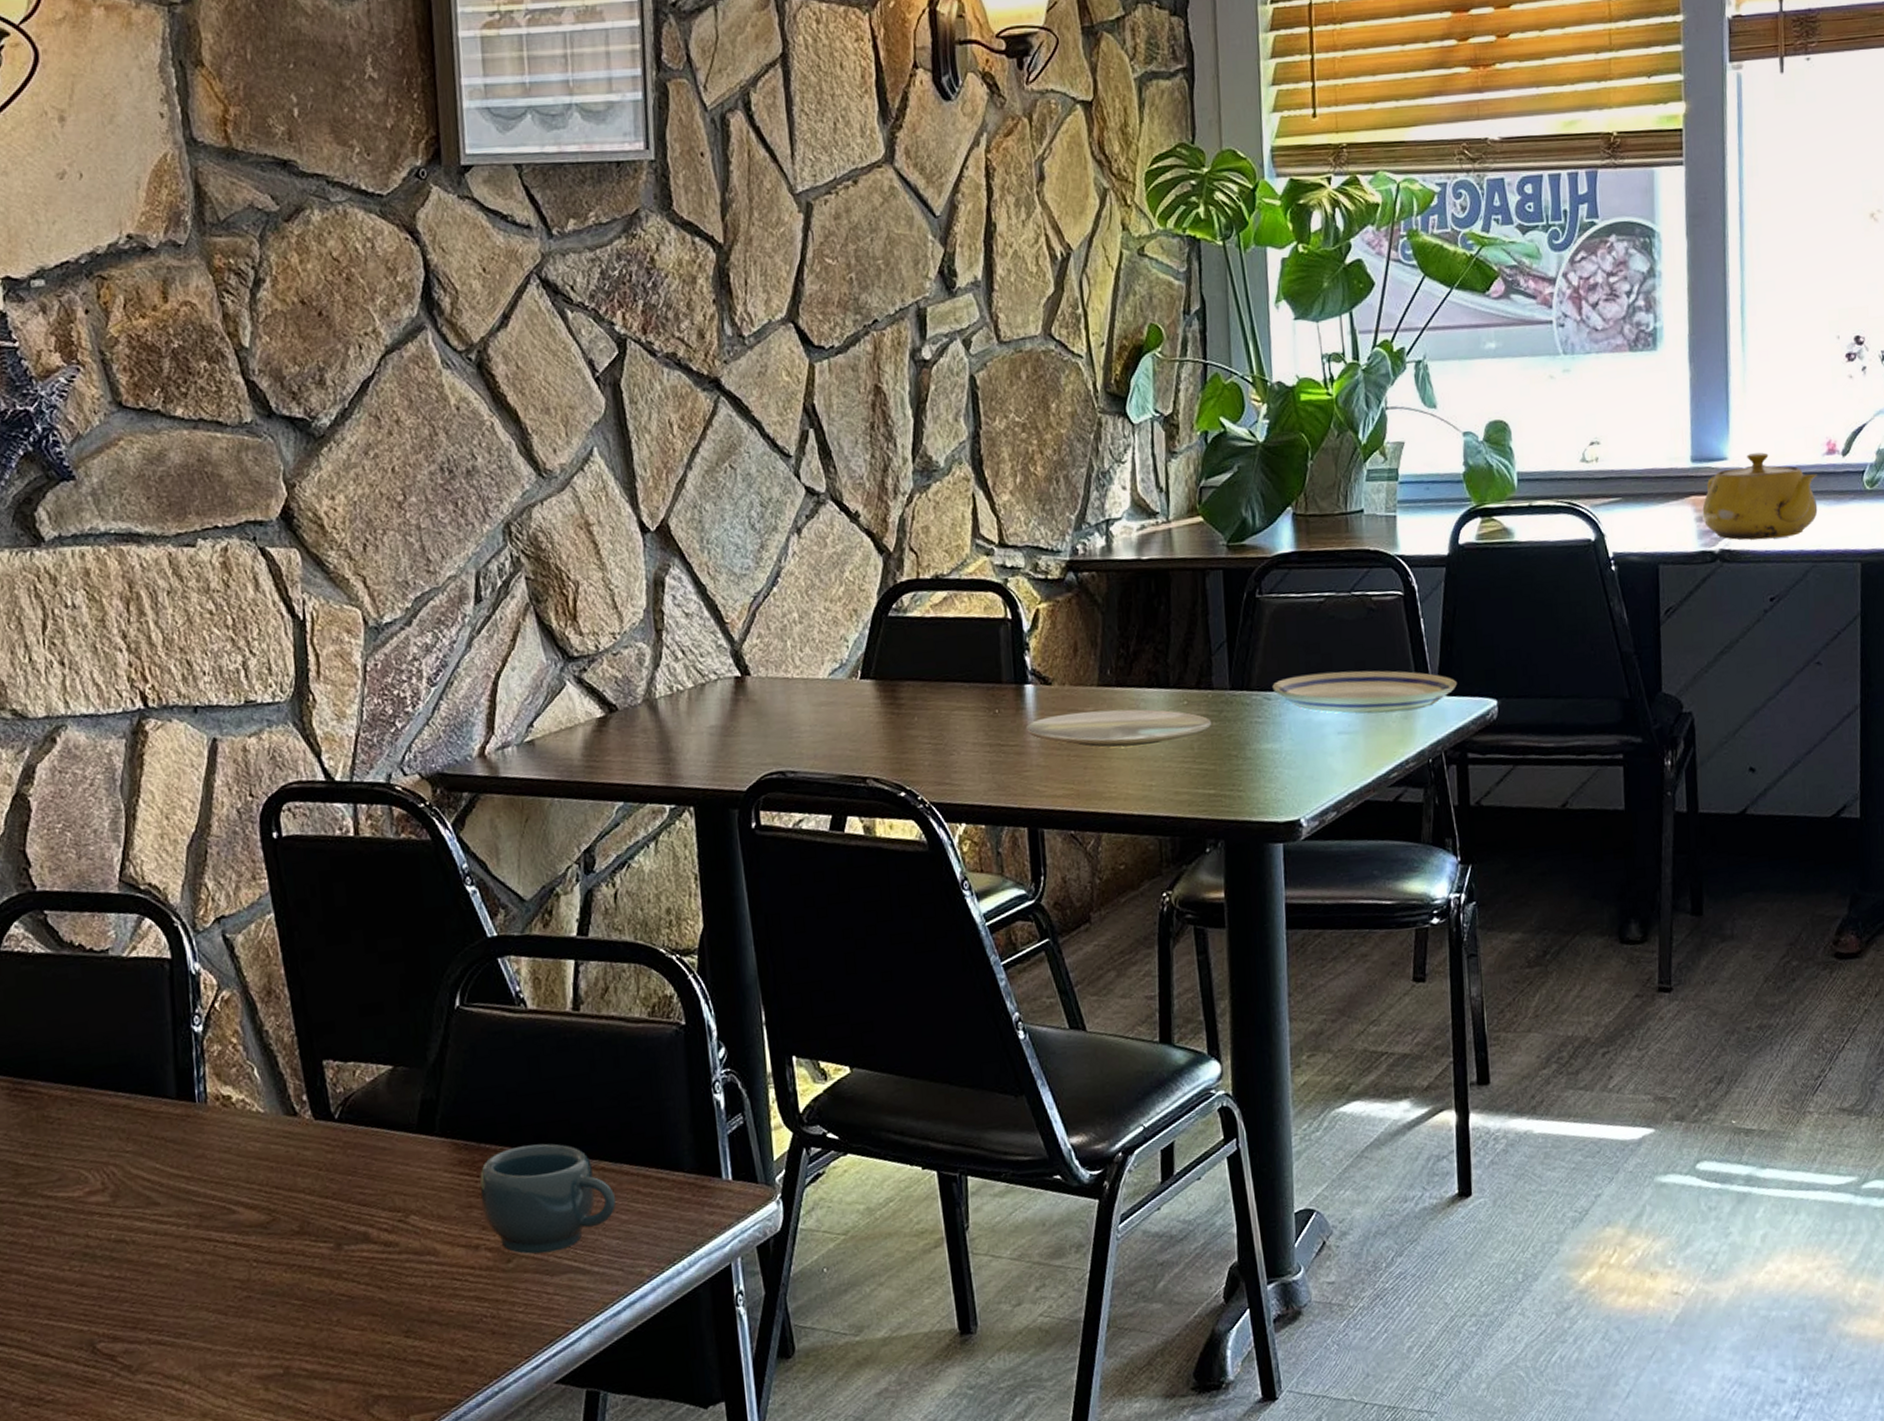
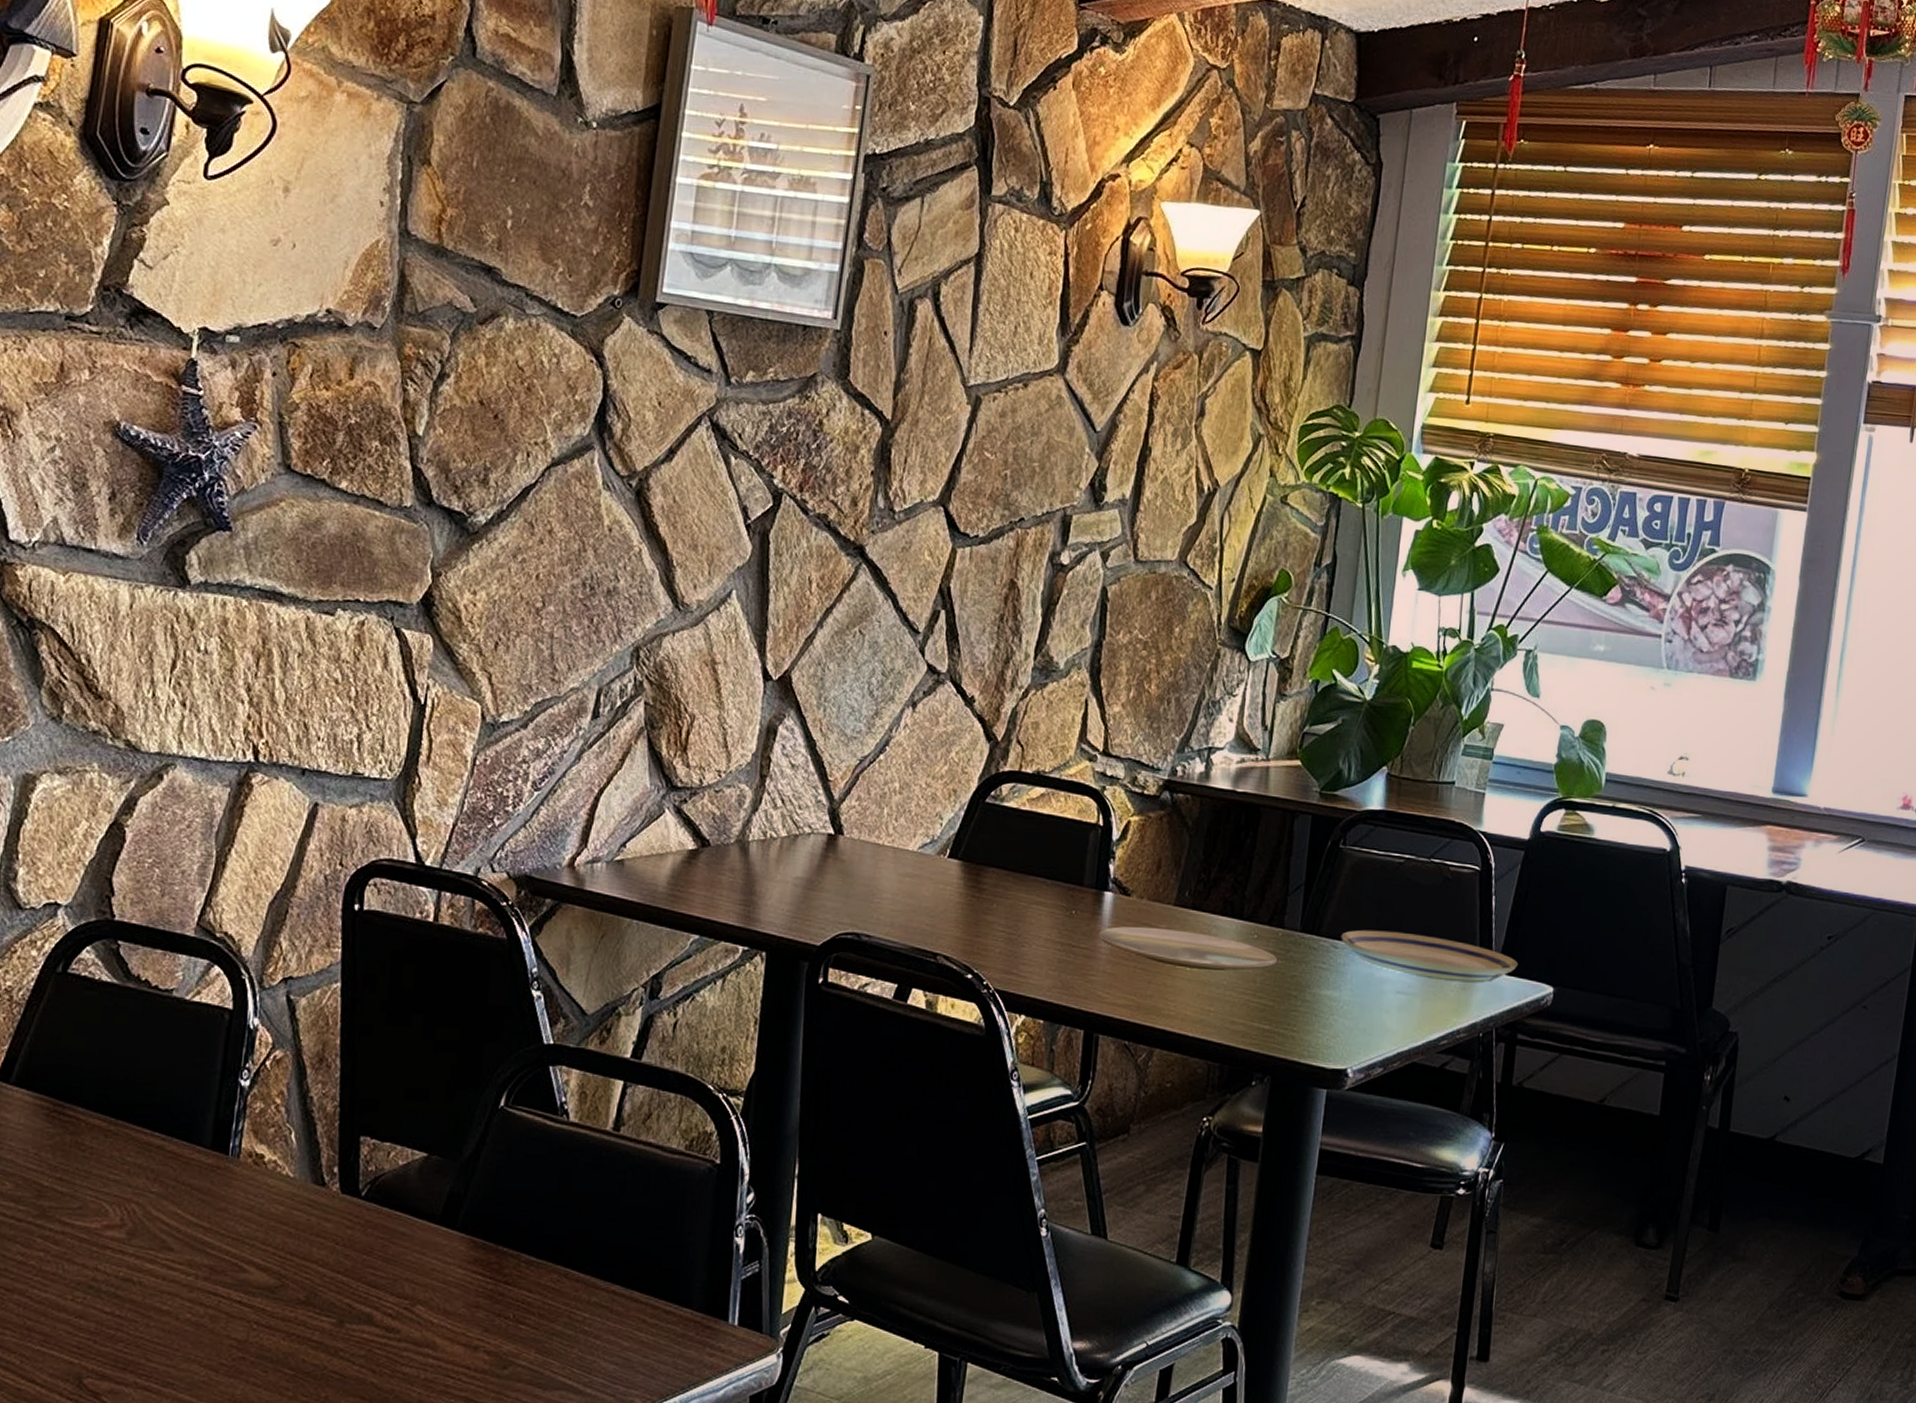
cup: present [480,1143,617,1254] -> none [488,1255,621,1366]
teapot: present [1701,452,1818,540] -> none [1774,795,1889,881]

